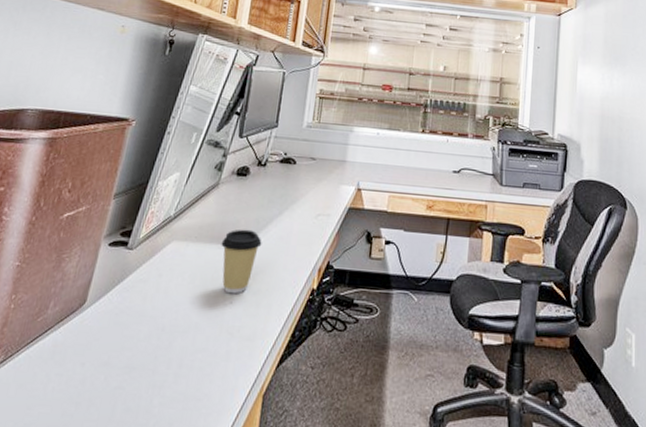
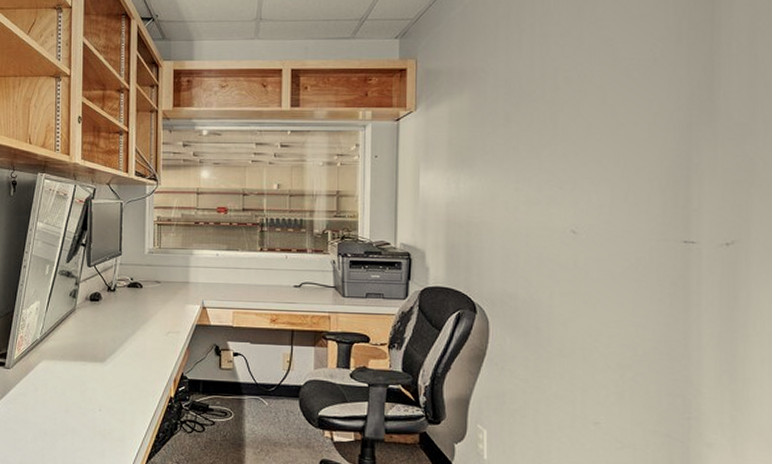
coffee cup: present [221,229,262,294] -> none [84,348,120,403]

